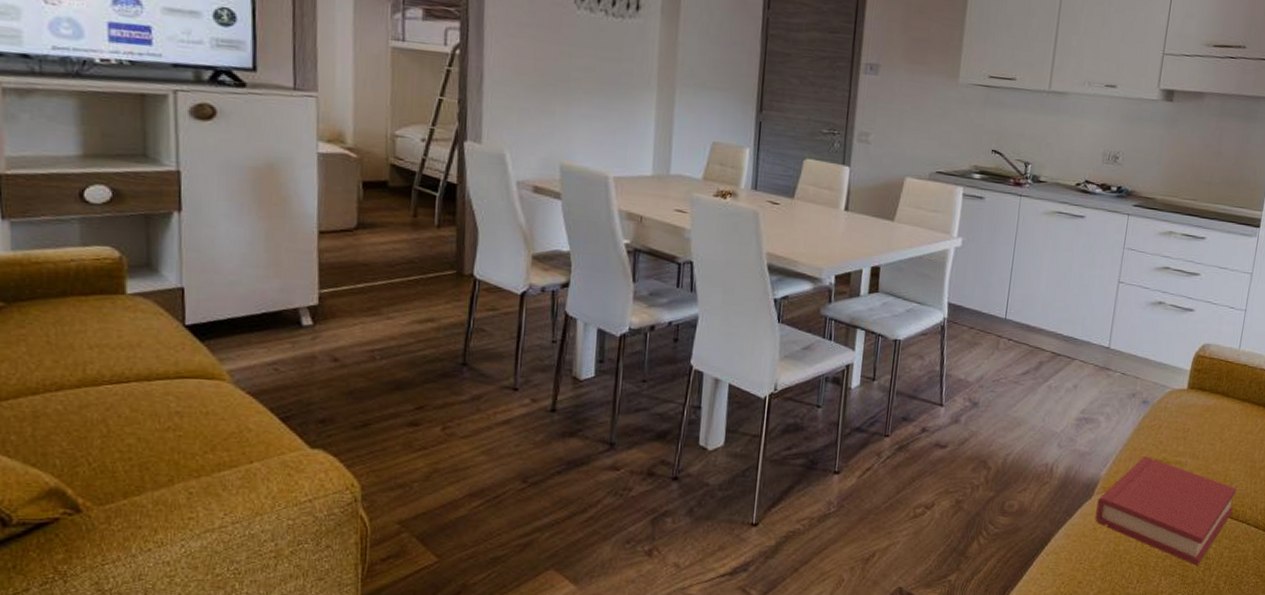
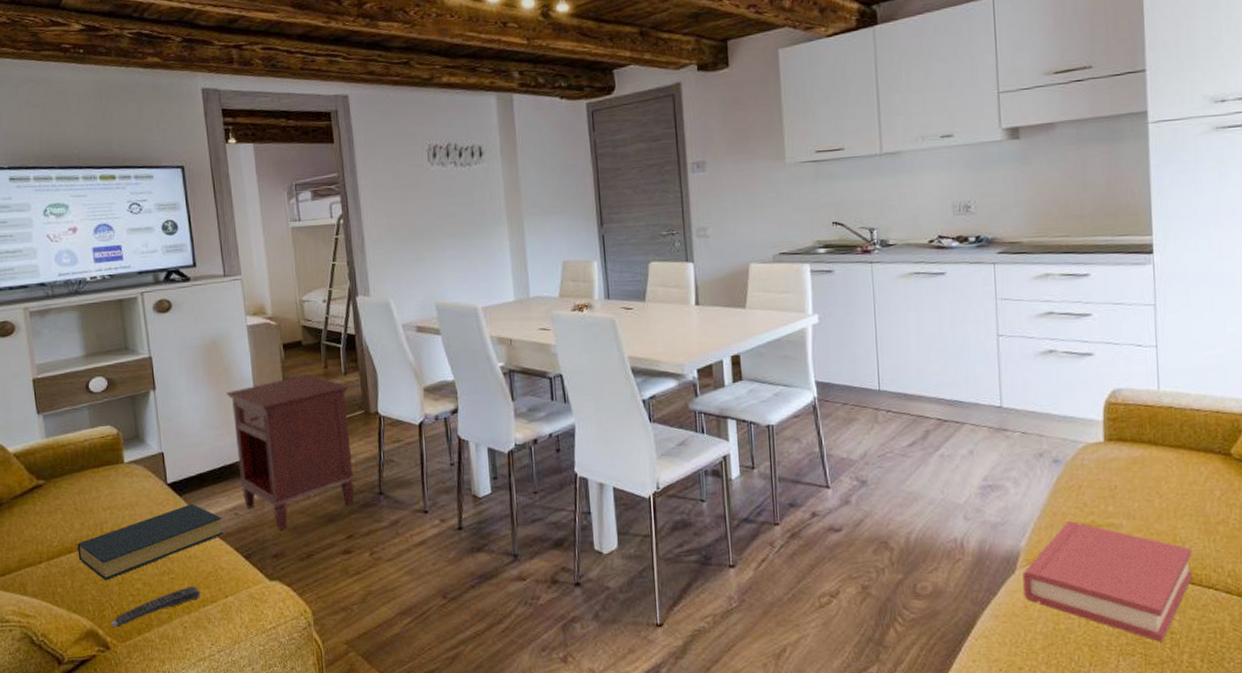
hardback book: none [46,352,257,431] -> present [77,504,224,580]
remote control: none [85,446,217,488] -> present [110,585,201,628]
nightstand: none [279,221,440,393] -> present [225,375,358,530]

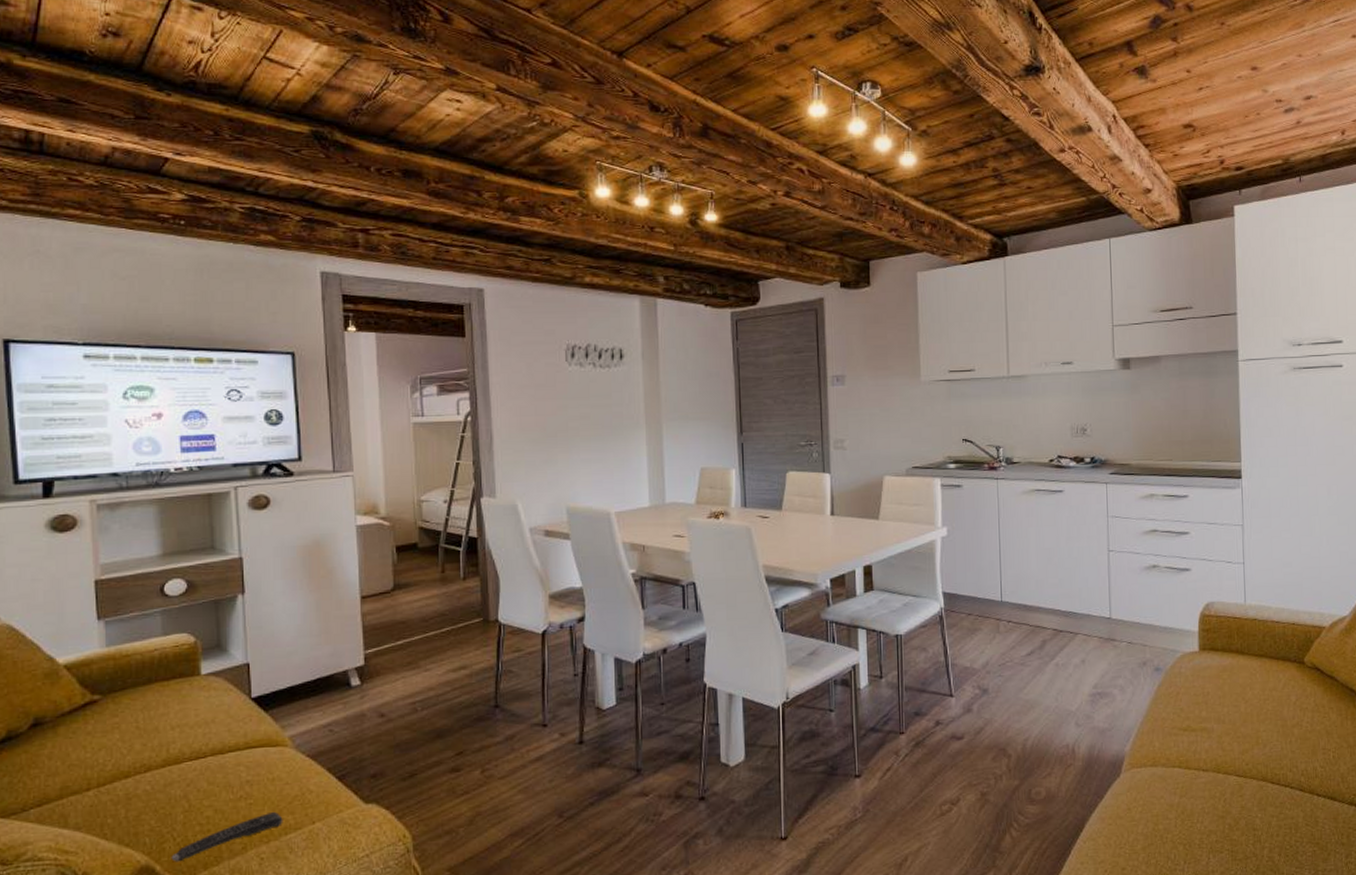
hardback book: present [77,504,224,580] -> none [136,720,315,808]
nightstand: present [225,375,358,530] -> none [327,579,472,748]
hardback book: present [1022,520,1193,642] -> none [1127,725,1272,839]

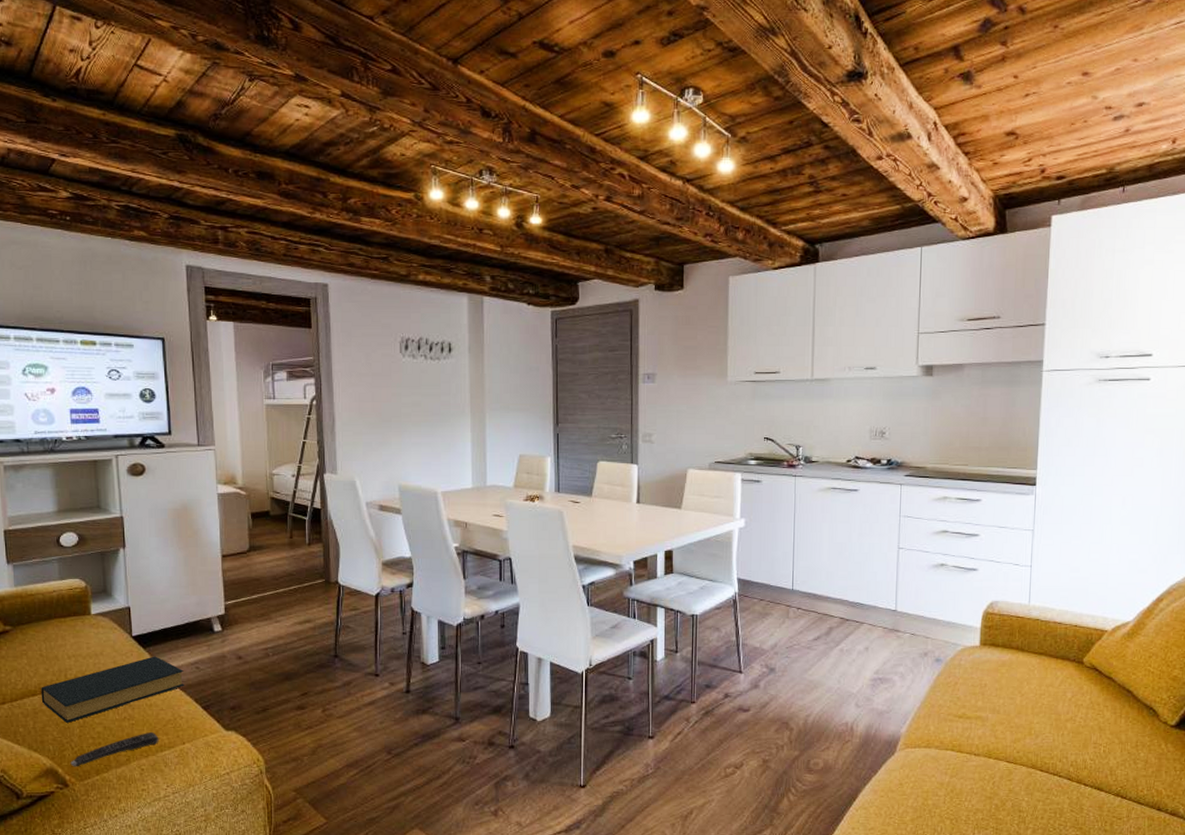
hardback book: none [136,720,315,808] -> present [41,656,184,723]

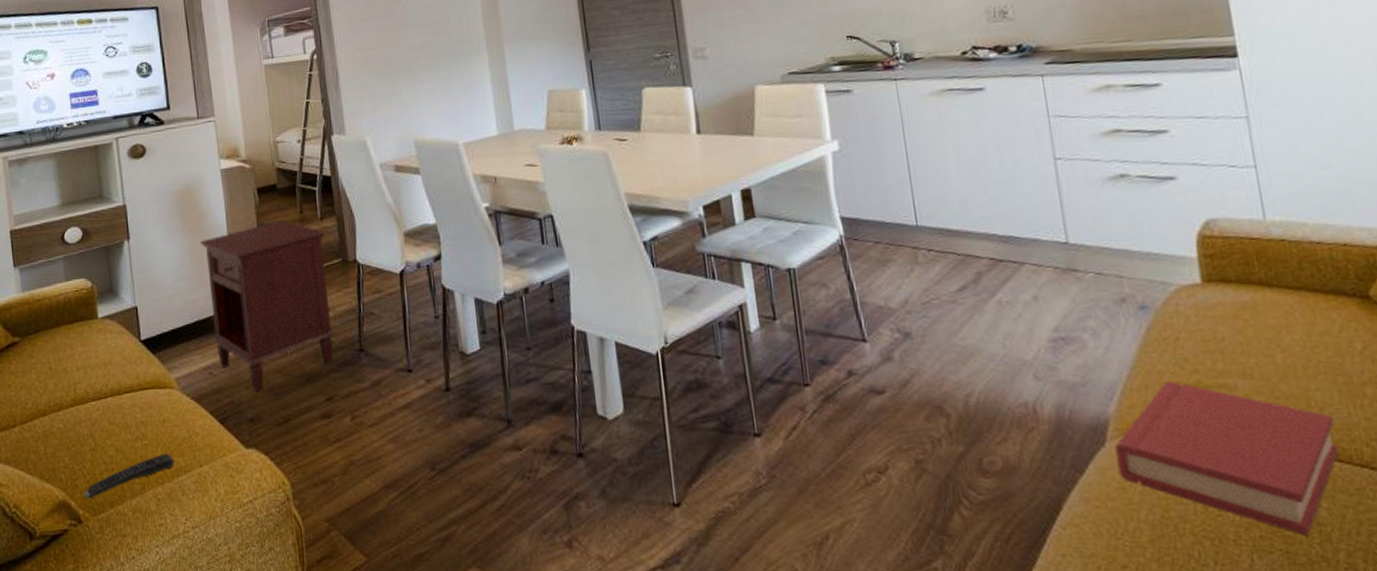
hardback book: present [41,656,184,723] -> none [51,362,198,446]
nightstand: none [193,543,315,685] -> present [199,221,336,392]
hardback book: none [900,712,1043,819] -> present [1115,380,1339,536]

